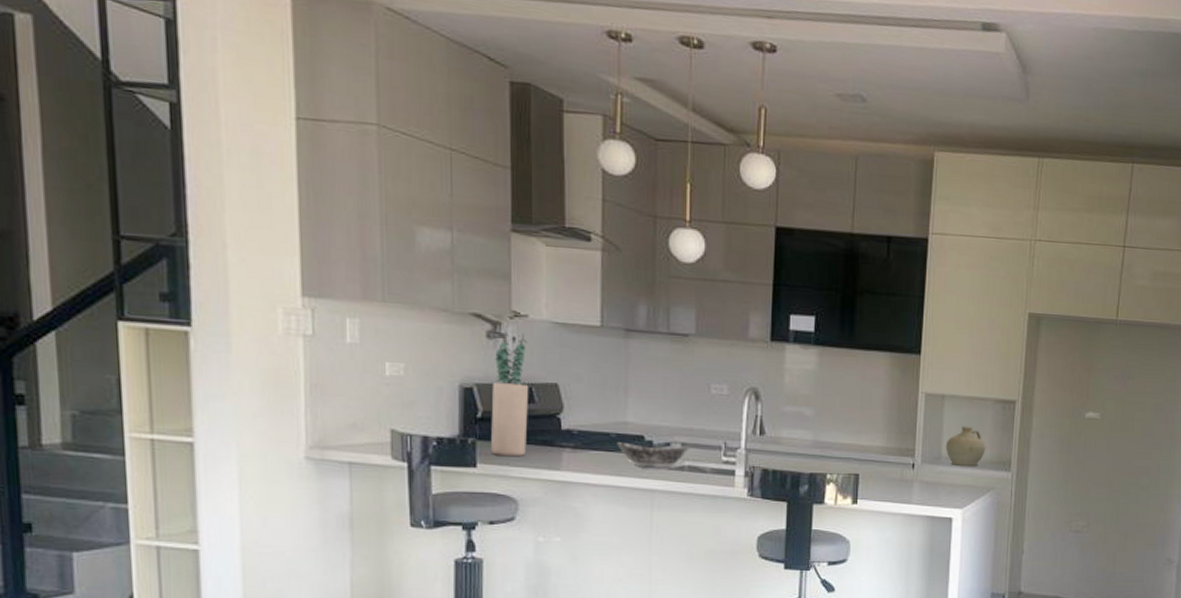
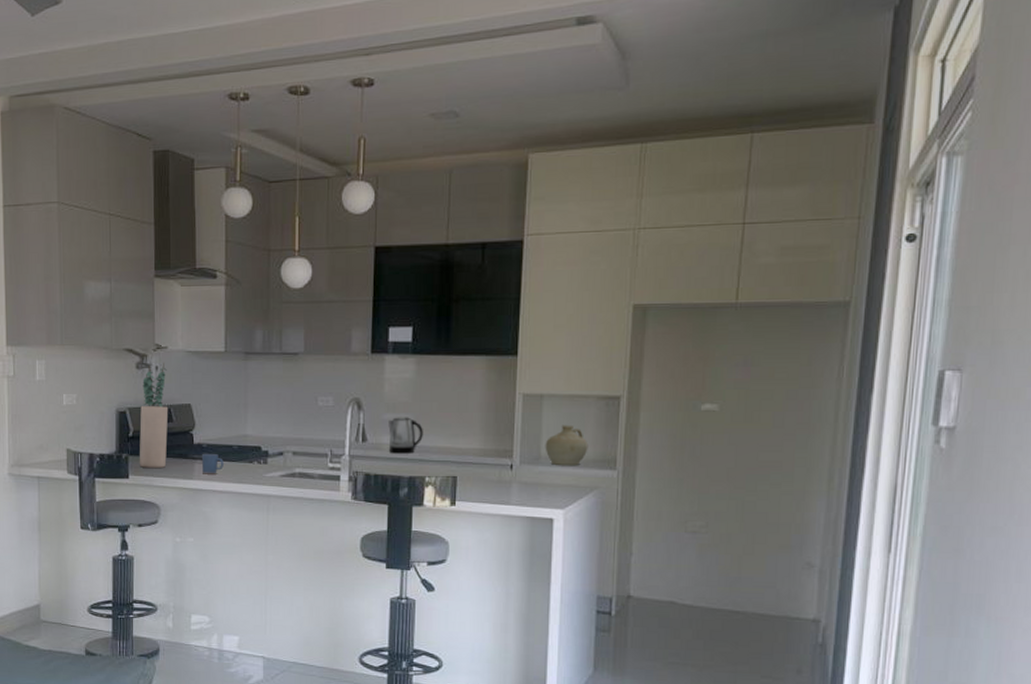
mug: none [571,440,599,465] -> present [201,453,224,474]
bowl: present [617,442,689,469] -> none [239,453,299,476]
kettle: none [788,410,825,451] -> present [388,417,423,455]

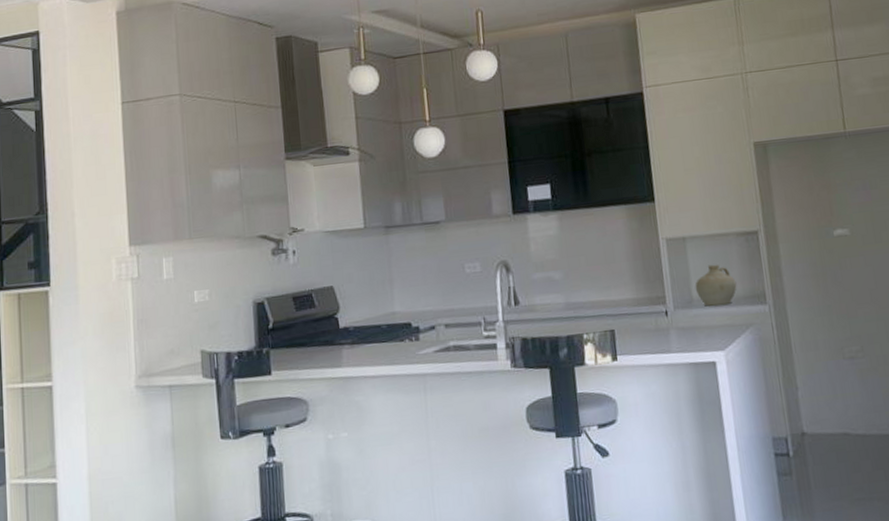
vase: present [139,363,169,469] -> none [279,246,312,362]
mug: present [201,453,224,474] -> none [348,335,374,360]
kettle: present [388,417,423,455] -> none [538,274,575,315]

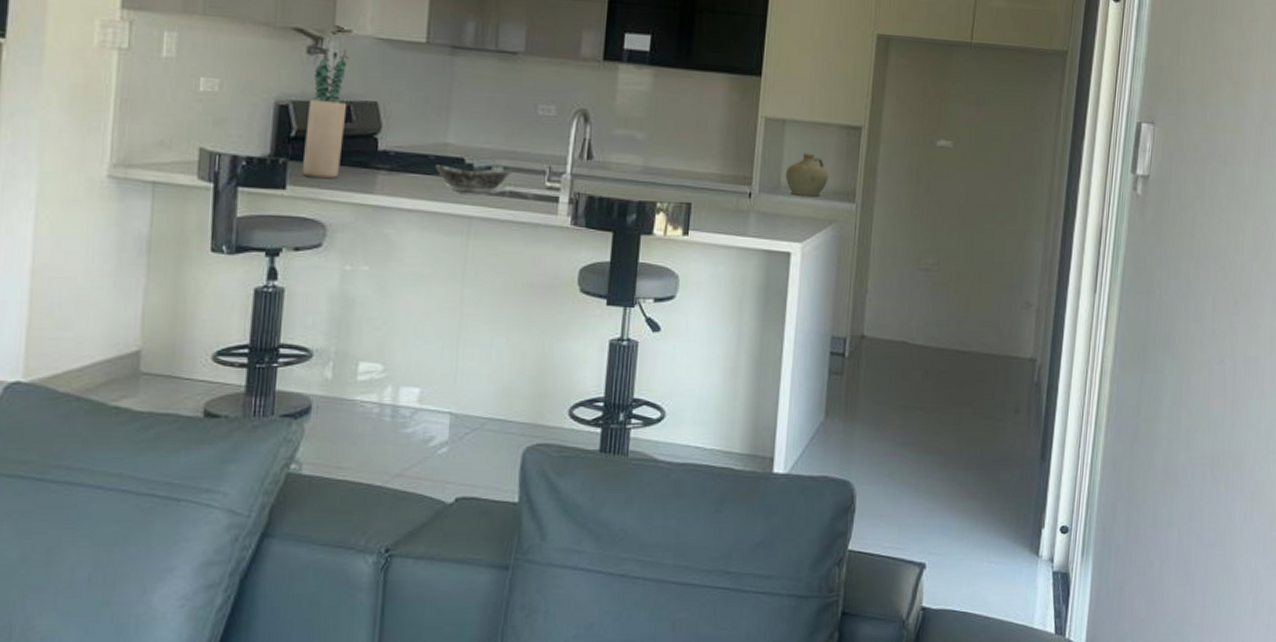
vase: none [279,246,312,362] -> present [301,49,349,179]
bowl: none [388,328,452,354] -> present [435,165,511,195]

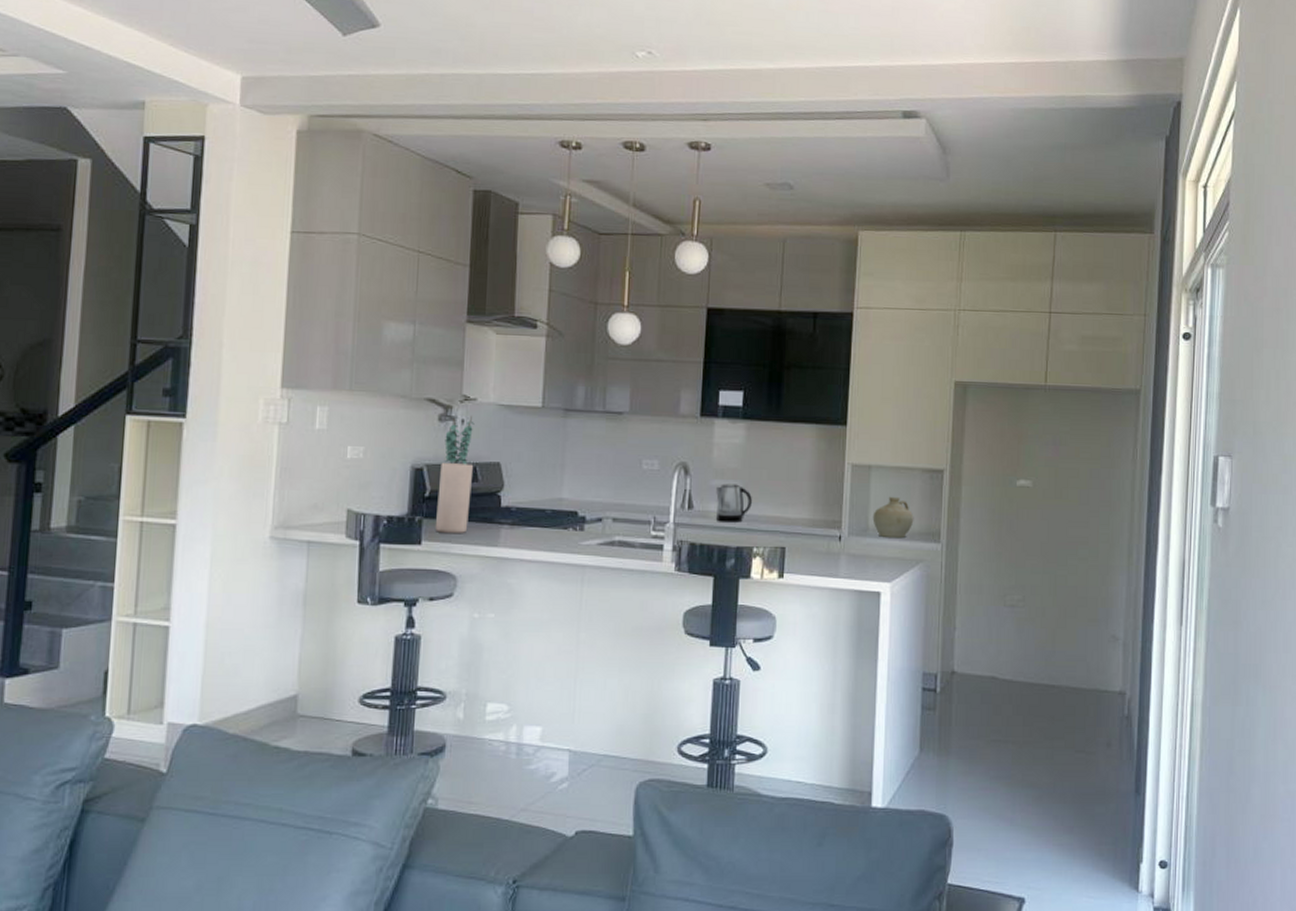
bowl: present [435,165,511,195] -> none [552,518,620,544]
kettle: none [618,133,657,177] -> present [716,484,752,524]

